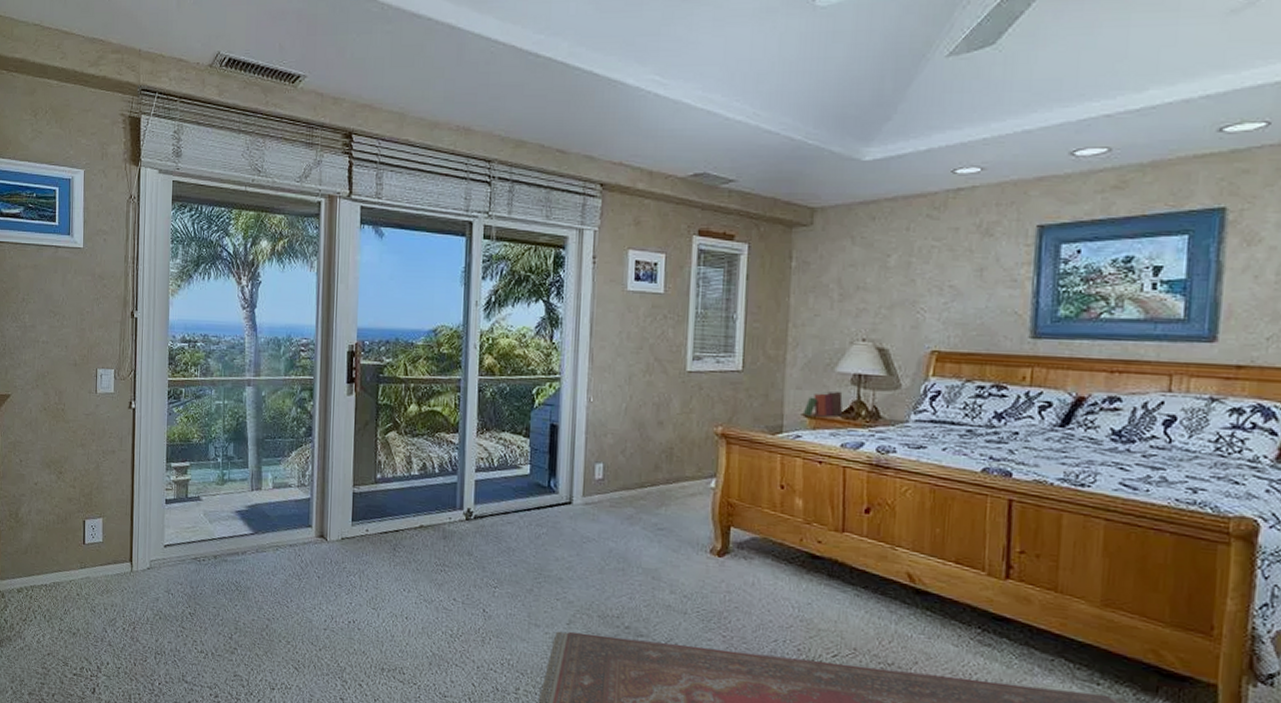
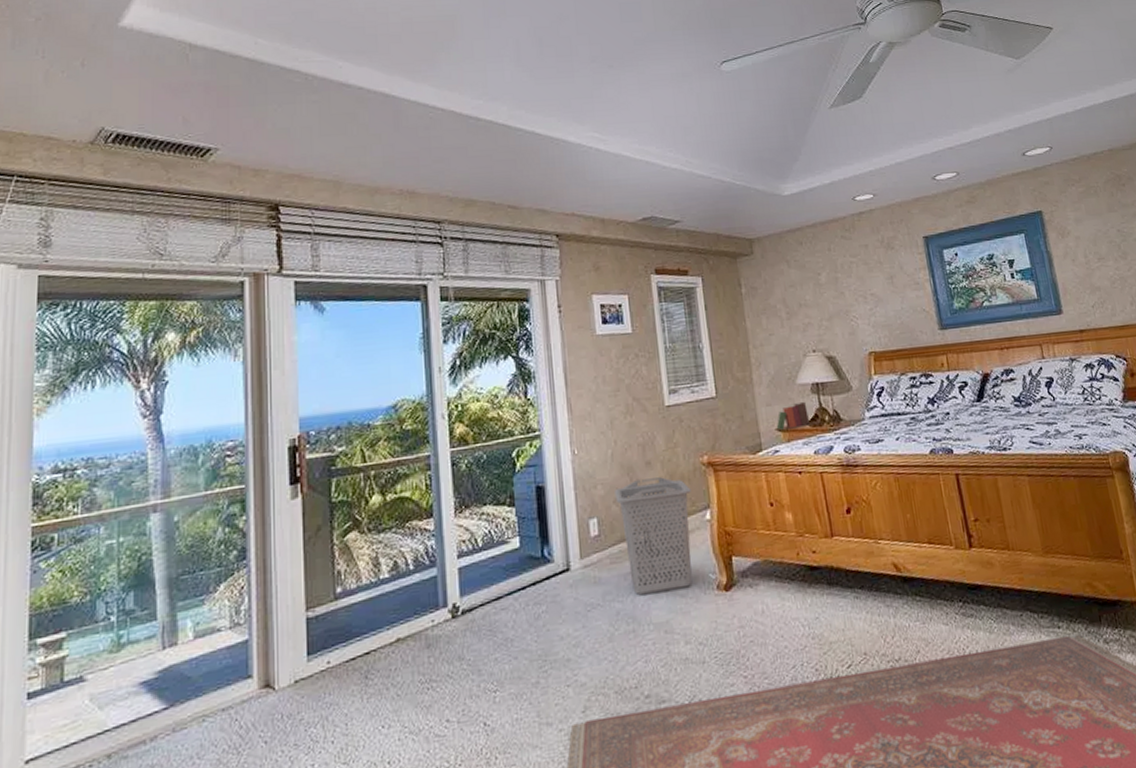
laundry basket: none [623,437,700,544] -> present [614,477,693,596]

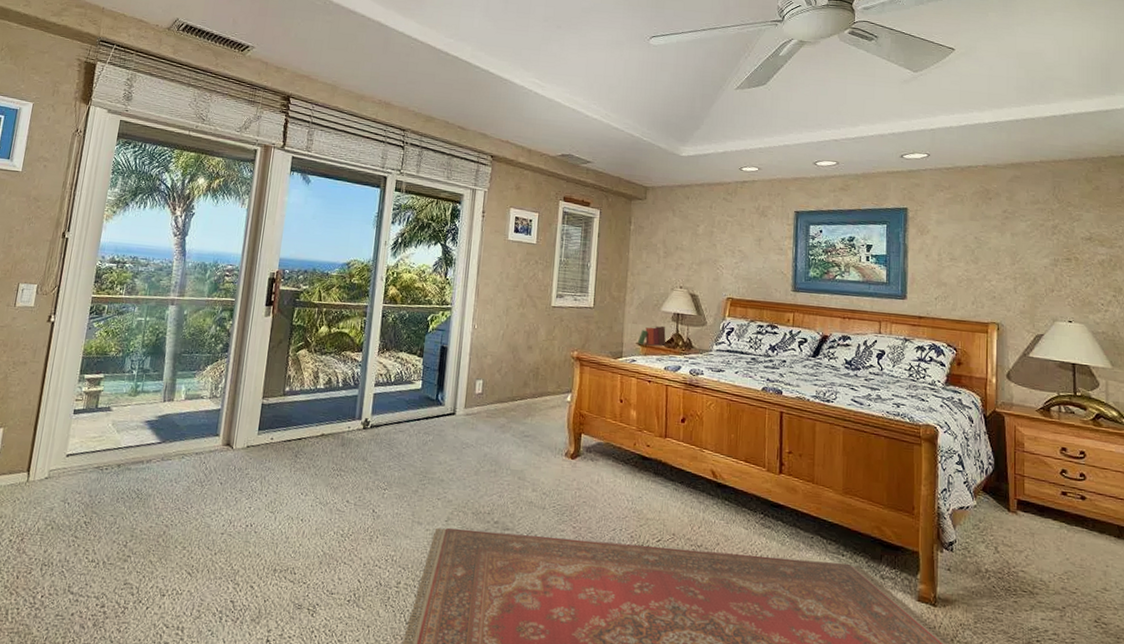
laundry basket: present [614,477,693,596] -> none [499,358,559,449]

